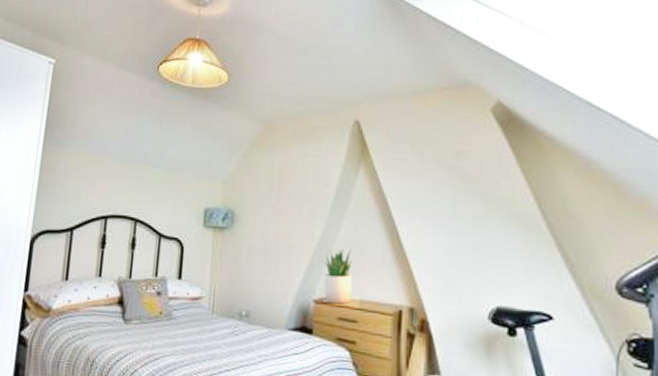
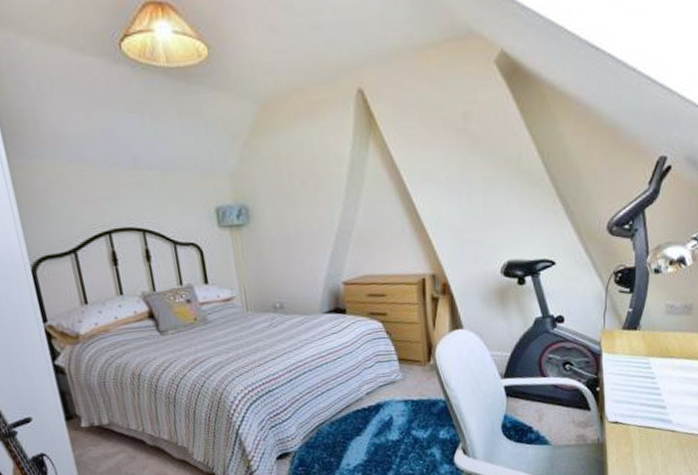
planter: present [323,249,353,305] -> none [347,228,378,283]

